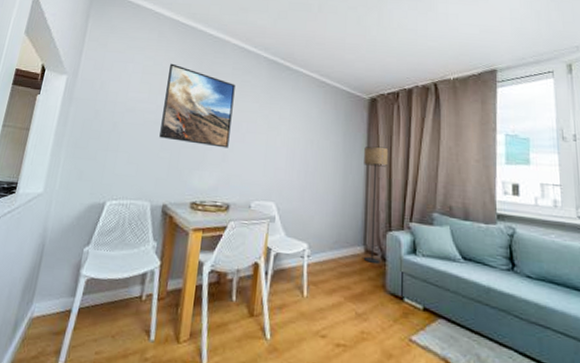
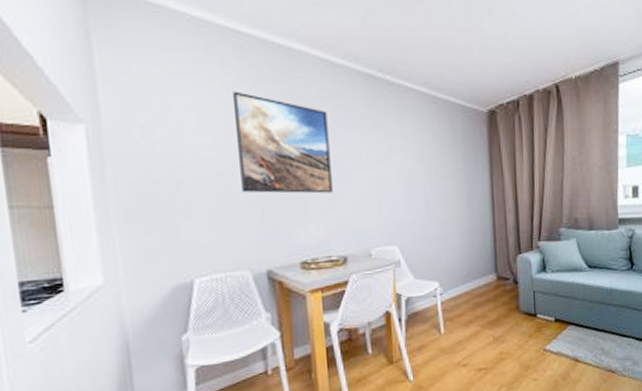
floor lamp: present [363,146,389,263] -> none [487,166,514,288]

